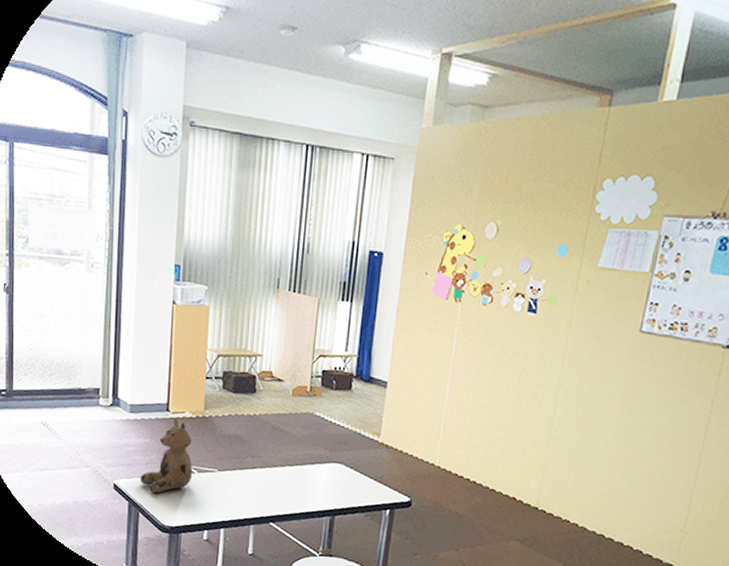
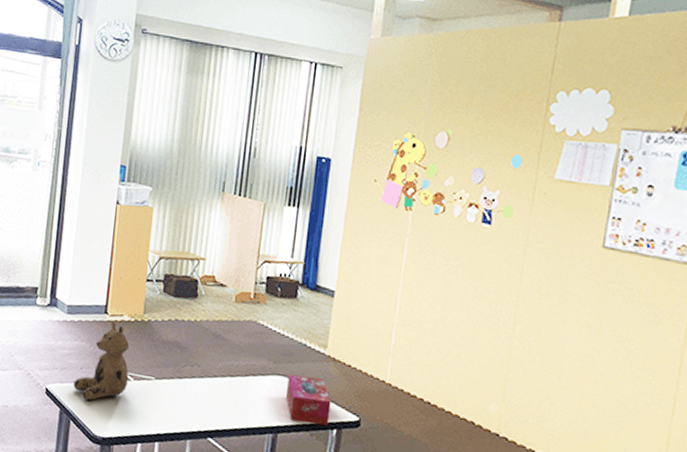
tissue box: none [342,461,384,507] -> present [286,374,331,426]

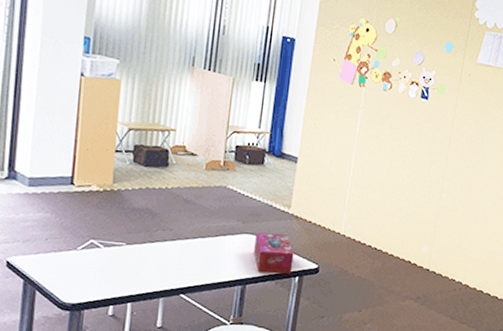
teddy bear: present [73,320,129,401] -> none [38,191,99,271]

